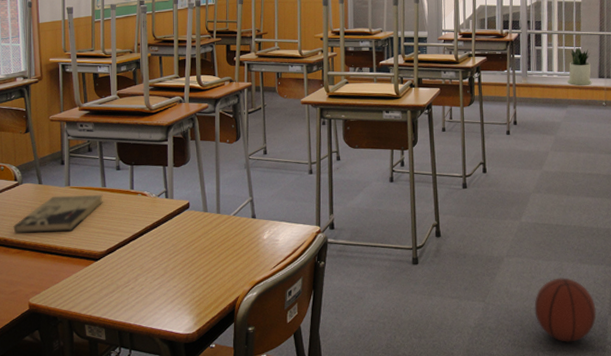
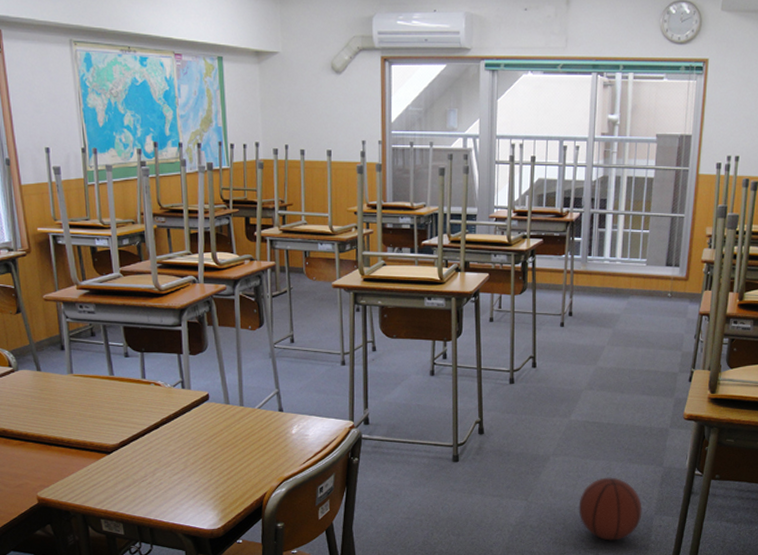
book: present [13,194,103,234] -> none [12,383,112,424]
planter: present [567,47,593,86] -> none [630,230,659,275]

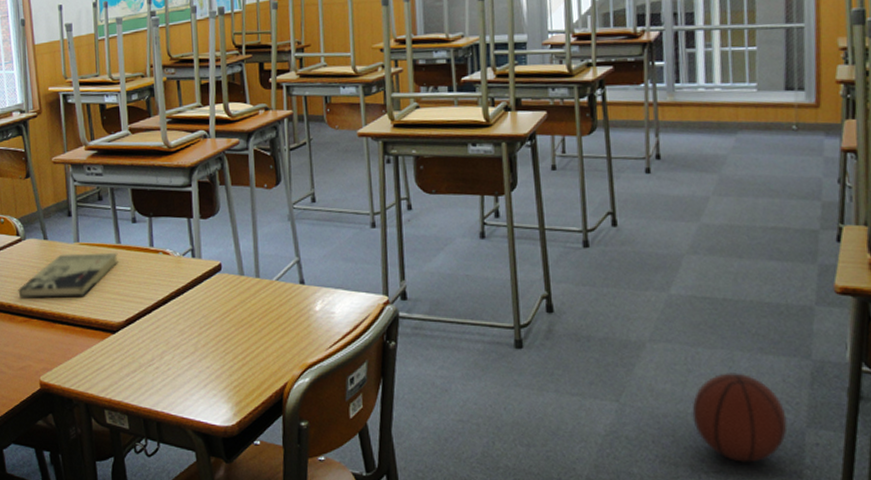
book: none [12,383,112,424] -> present [18,252,118,299]

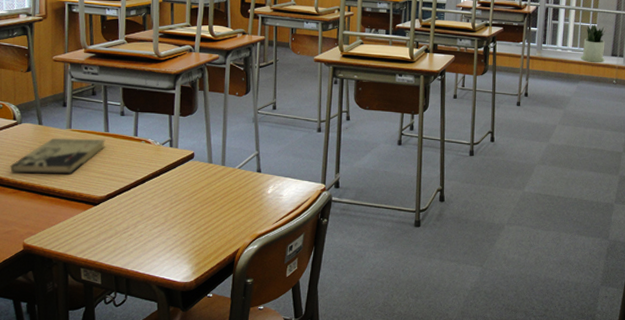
basketball: present [692,373,788,463] -> none [530,247,589,309]
planter: none [735,47,777,103] -> present [580,24,606,63]

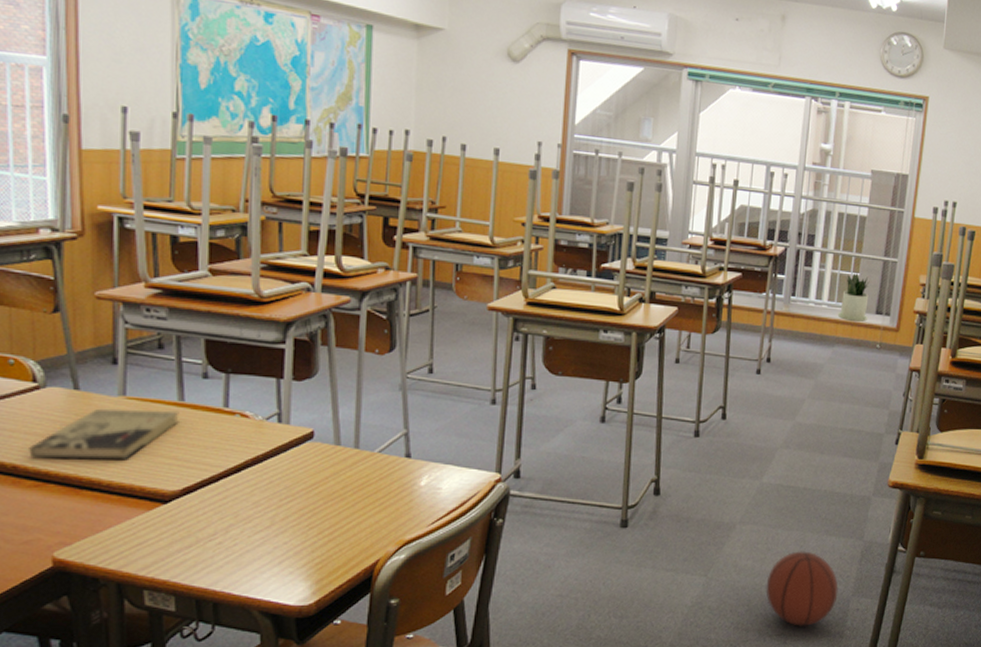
basketball: none [530,247,589,309] -> present [766,551,839,626]

